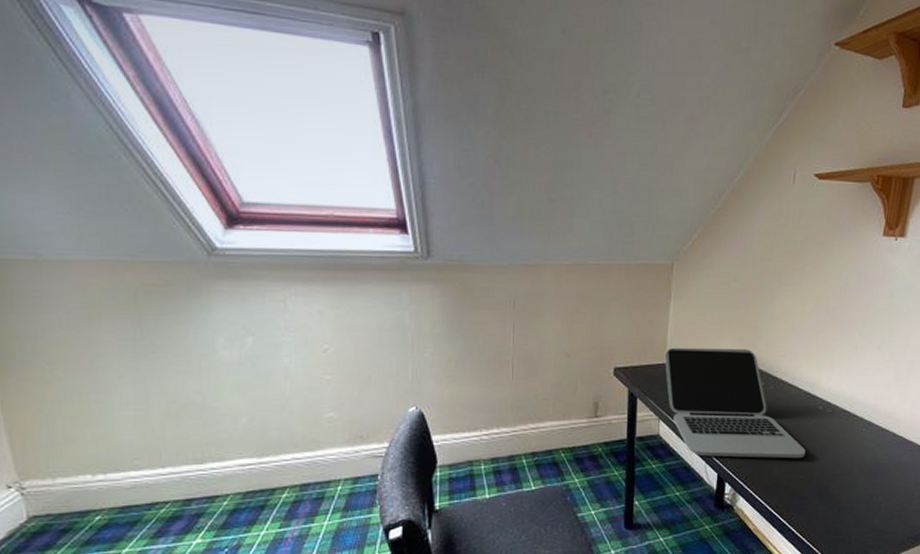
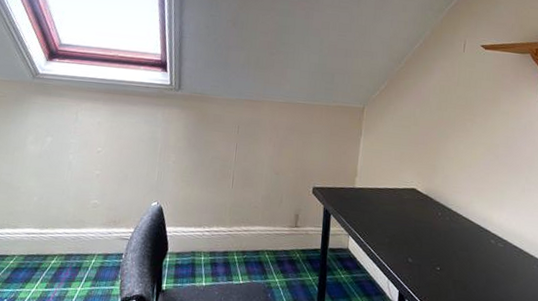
laptop: present [664,347,806,459] -> none [354,175,480,287]

